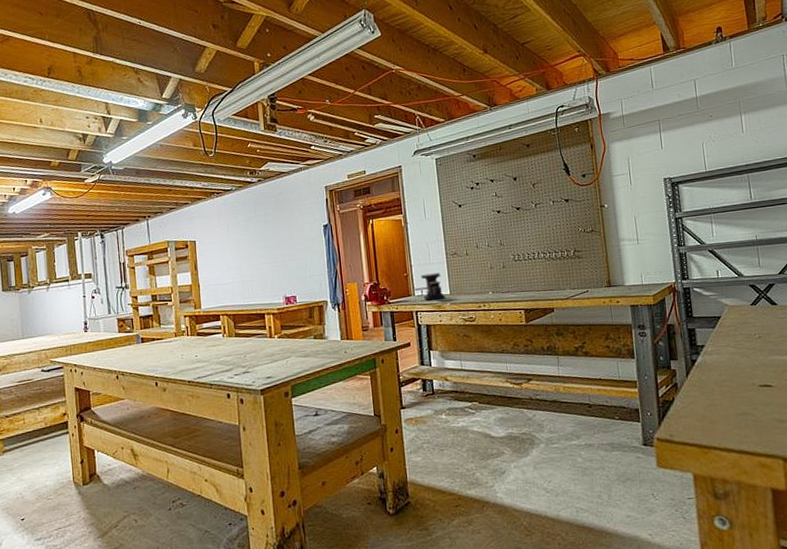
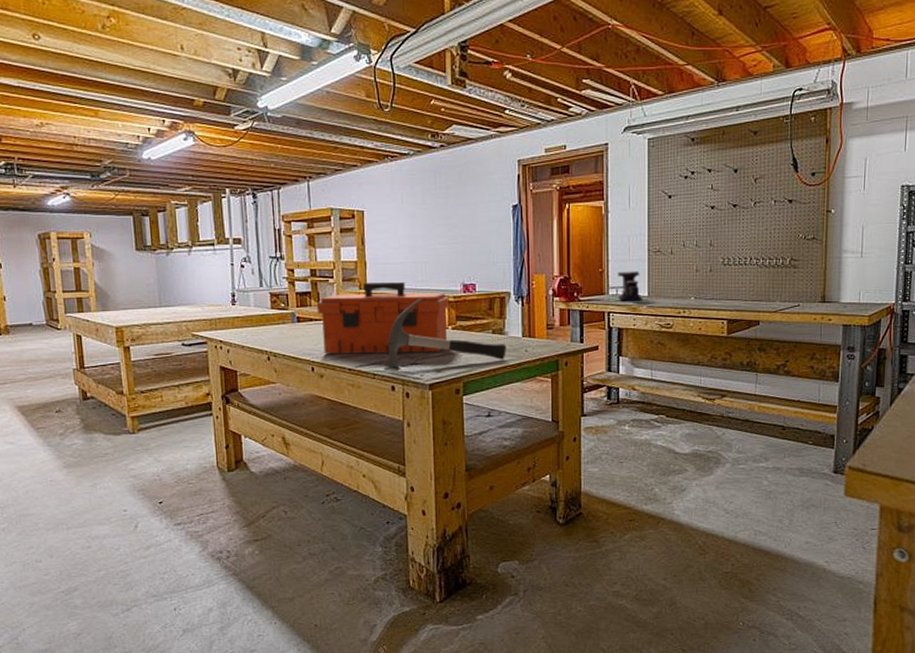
toolbox: none [158,299,274,370] -> present [316,281,449,354]
claw hammer: none [218,311,328,377] -> present [383,297,506,368]

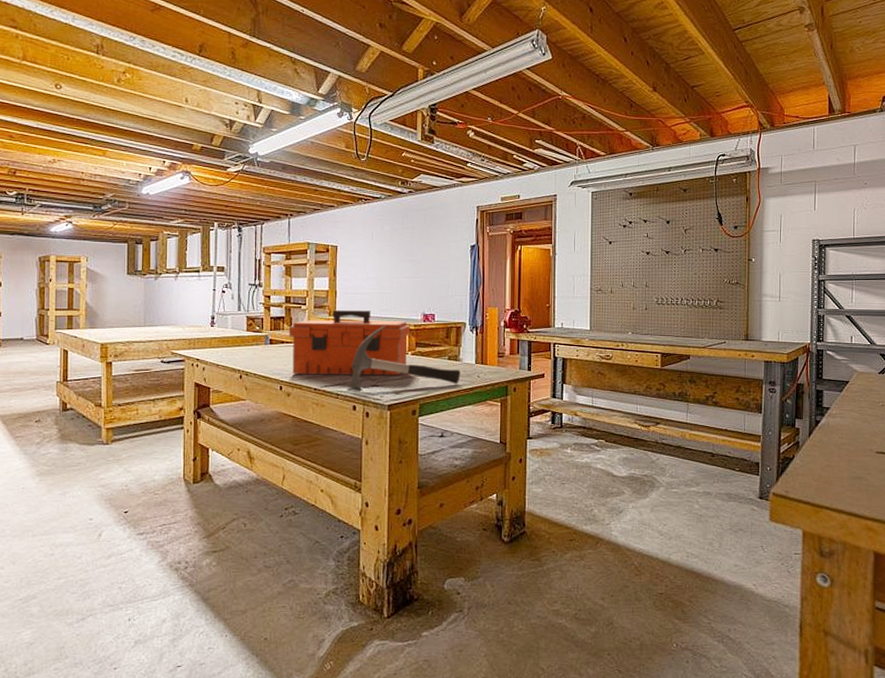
bench vise: present [608,271,642,301] -> none [554,307,585,334]

